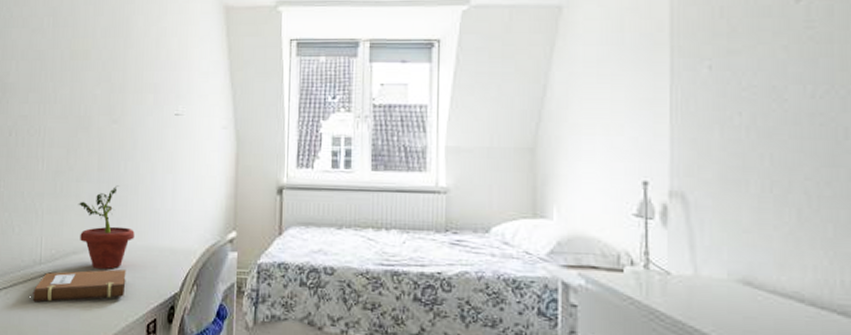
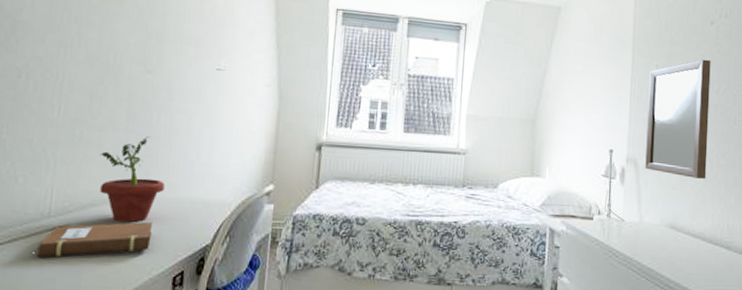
home mirror: none [699,51,800,217] -> present [645,59,711,179]

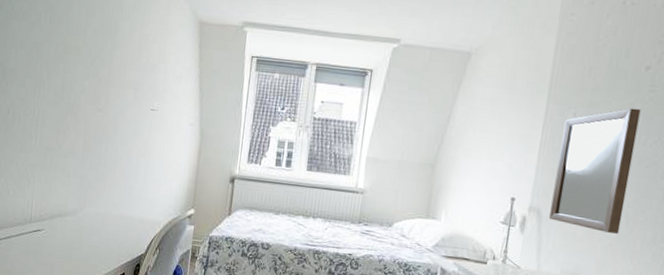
notebook: present [35,222,153,259] -> none [22,229,103,254]
potted plant: present [99,136,165,222] -> none [64,163,111,231]

